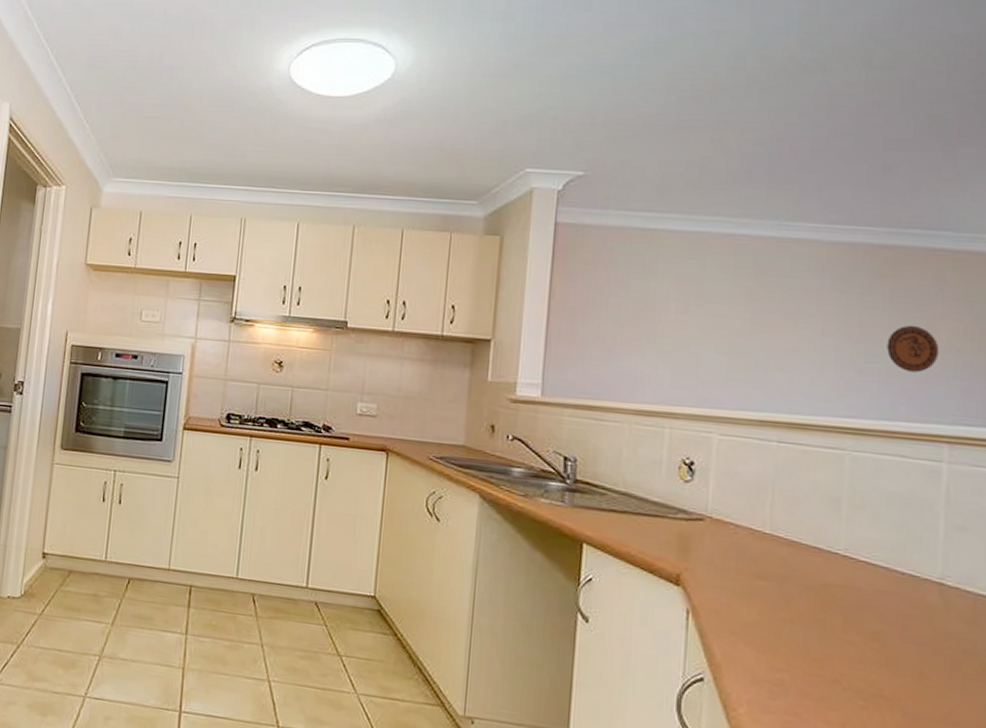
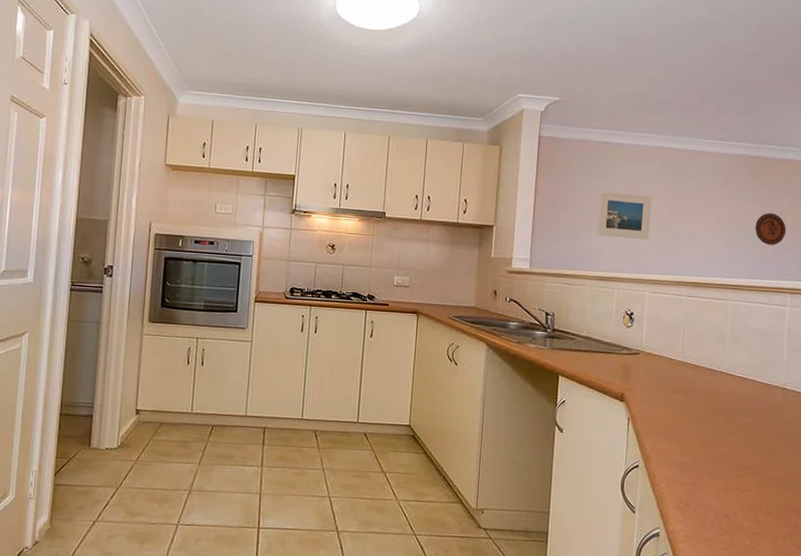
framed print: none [638,295,721,361] -> present [597,191,651,239]

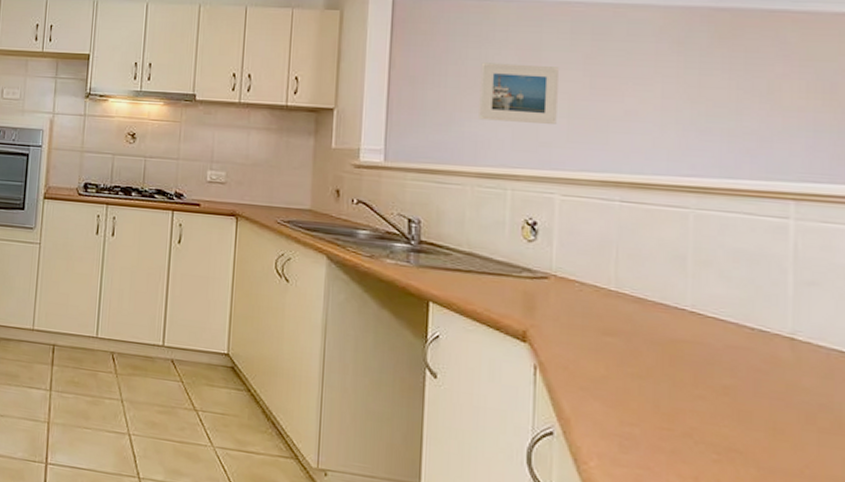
decorative plate: present [755,213,787,245] -> none [728,86,782,131]

